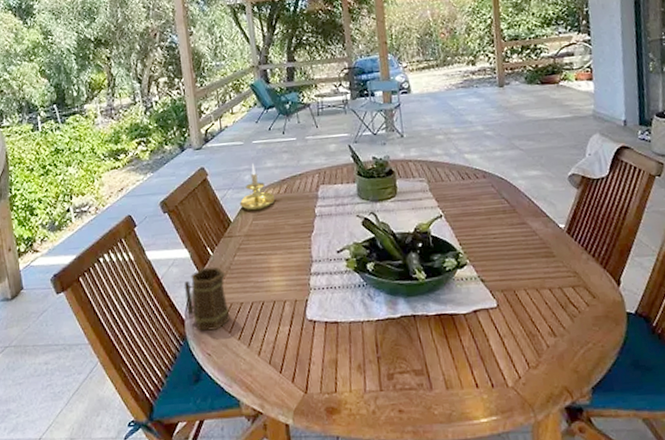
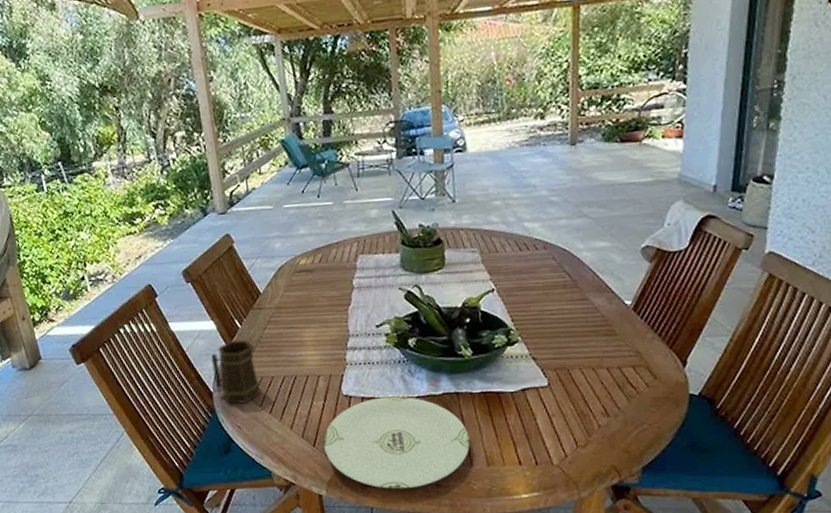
candle holder: present [239,163,274,211] -> none [269,229,308,282]
plate: none [289,320,429,417] -> present [323,396,470,490]

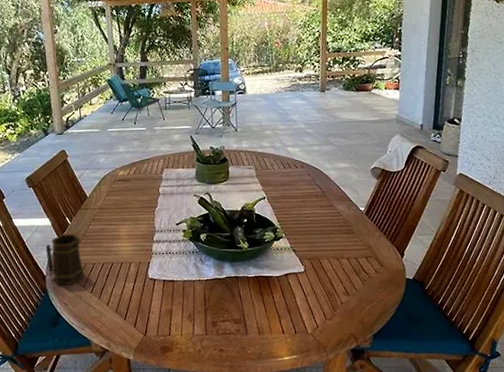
plate: present [323,396,470,490] -> none [132,279,246,354]

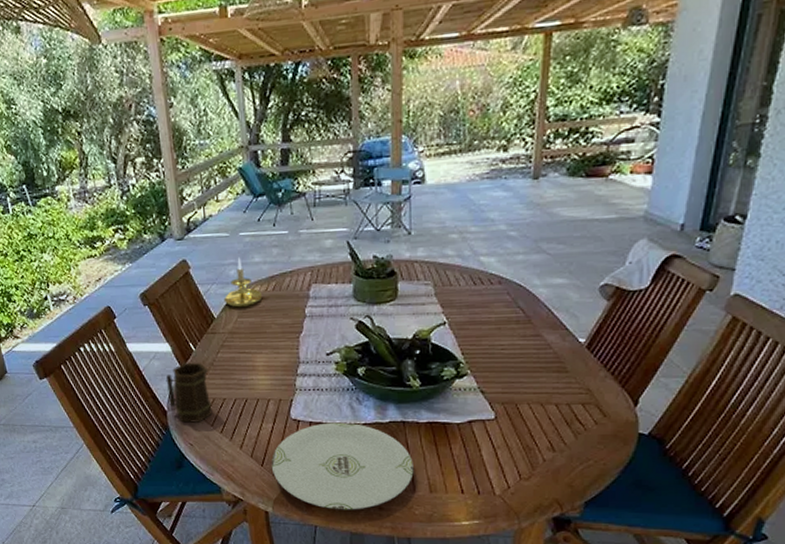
candle holder: none [94,148,125,188] -> present [223,257,261,308]
plate: none [132,279,246,354] -> present [271,422,414,510]

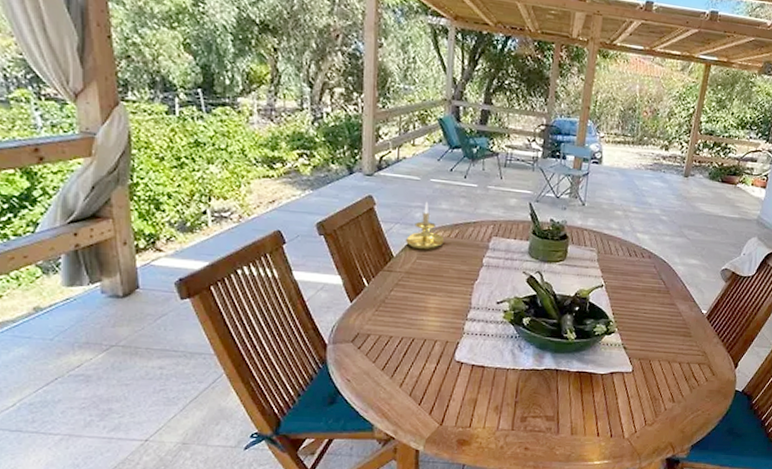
mug: present [166,362,213,423] -> none [331,297,379,358]
plate: present [271,422,414,510] -> none [428,366,561,450]

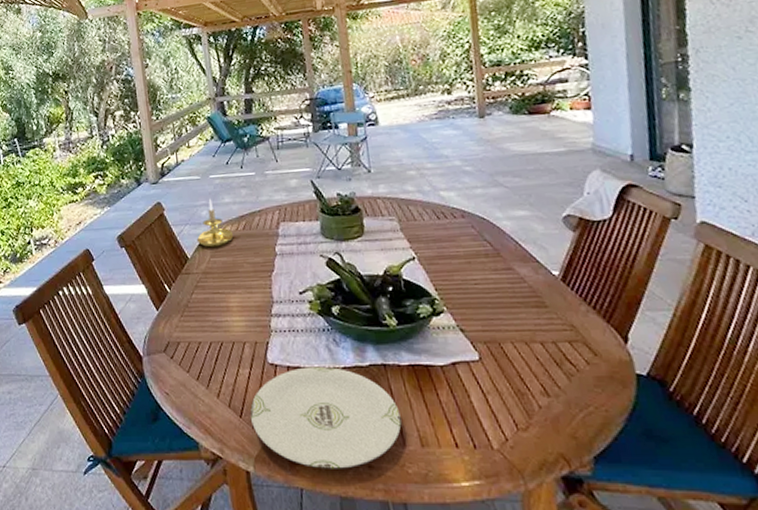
plate: none [428,366,561,450] -> present [250,366,402,469]

